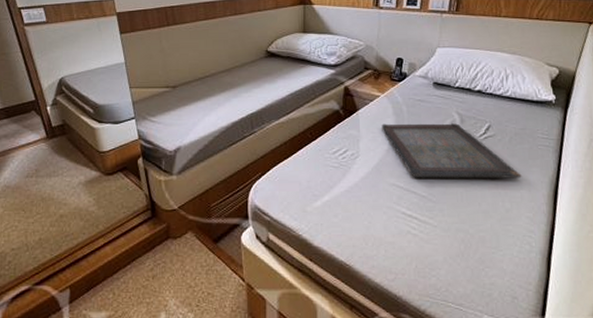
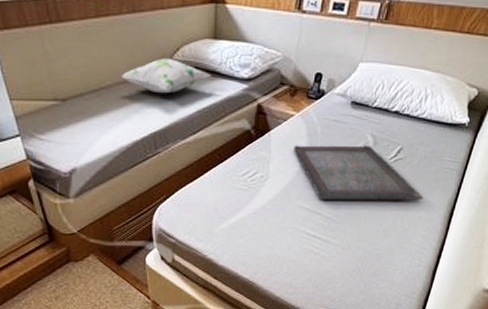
decorative pillow: none [223,50,301,80] -> present [121,58,211,94]

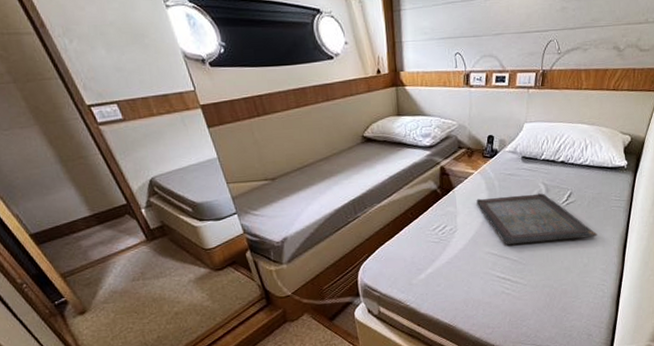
decorative pillow: present [121,58,211,94] -> none [321,135,398,166]

